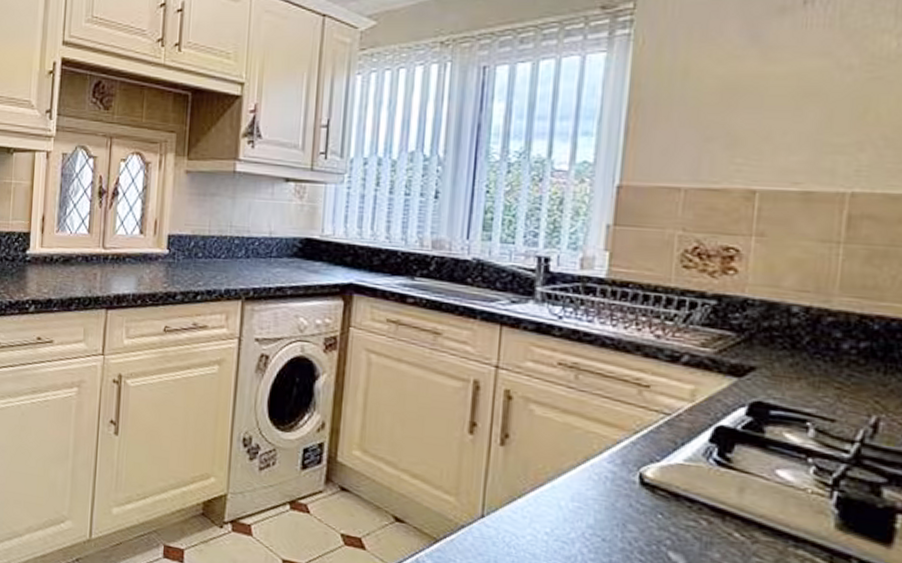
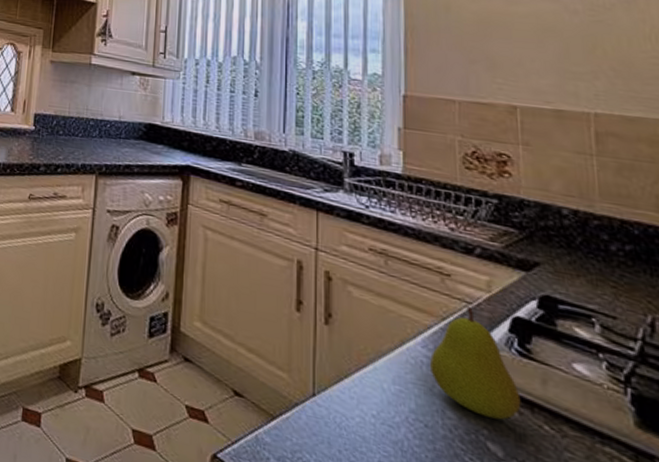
fruit: none [614,417,713,530] -> present [429,306,521,420]

